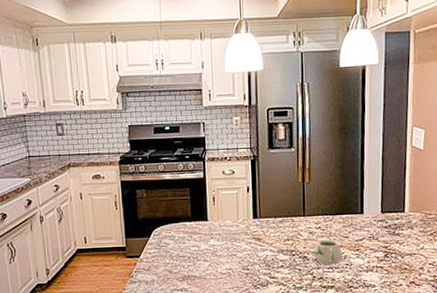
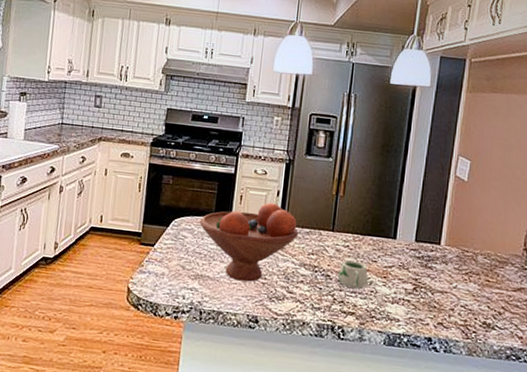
fruit bowl: none [178,199,273,275] -> present [199,202,299,282]

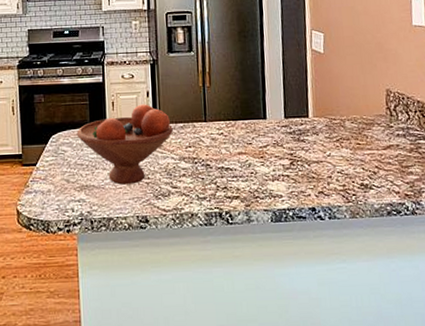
mug: present [337,260,369,290] -> none [217,146,247,174]

